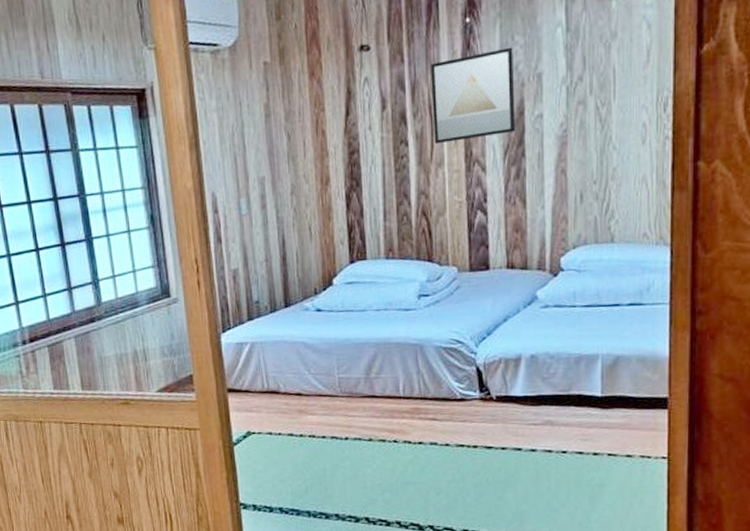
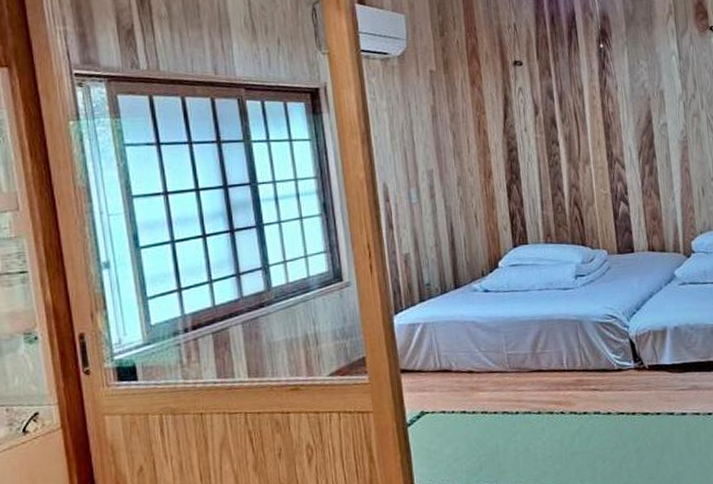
wall art: present [430,47,516,145] -> none [574,69,647,145]

